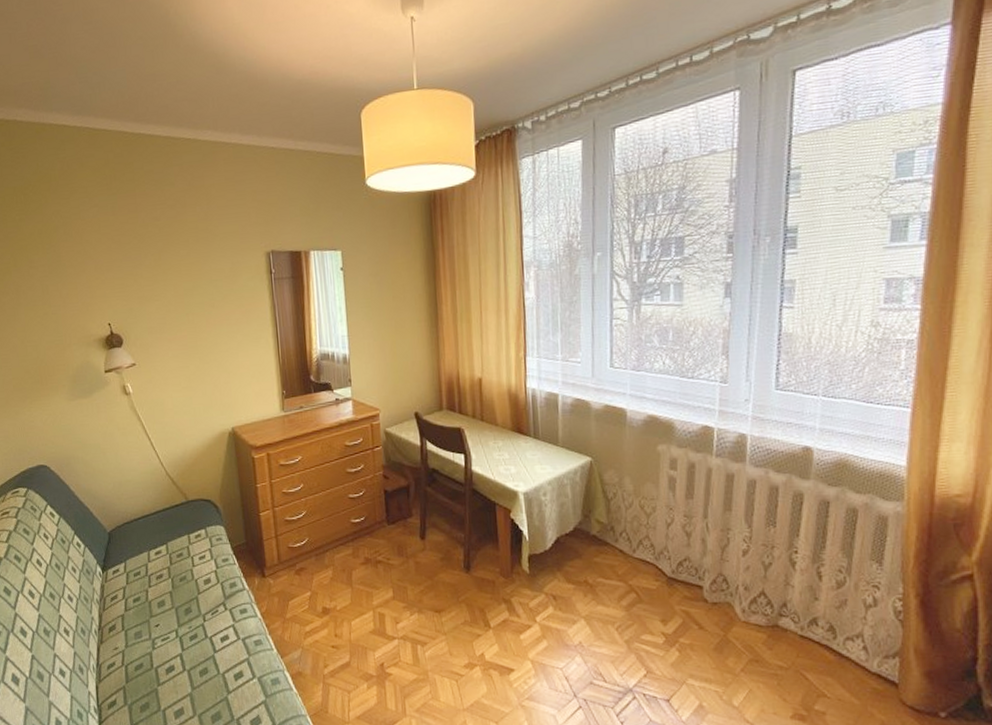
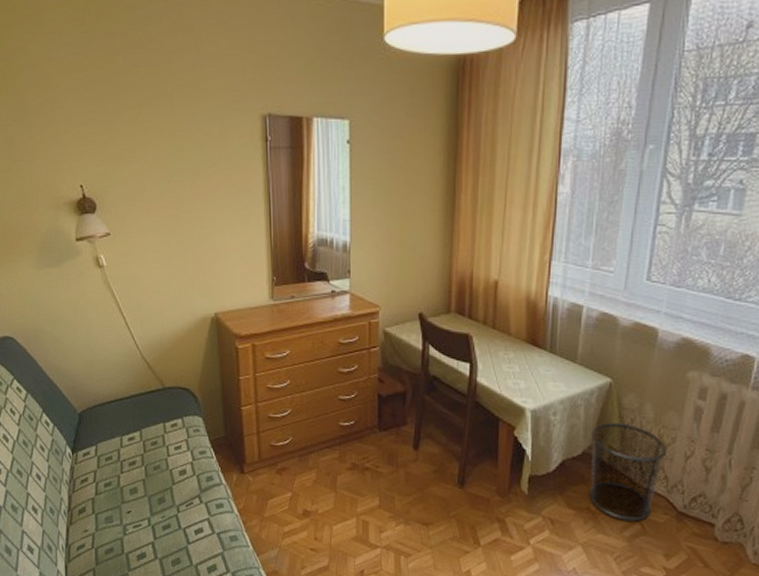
waste bin: none [580,497,650,590] -> present [590,422,668,522]

